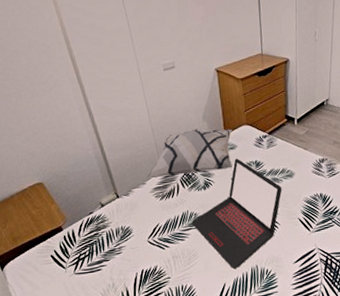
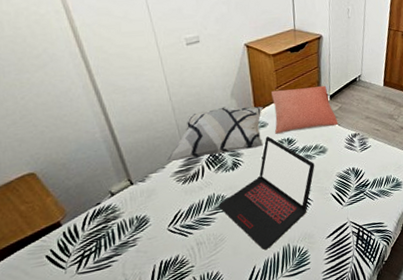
pillow: none [240,110,306,156] -> present [271,86,339,134]

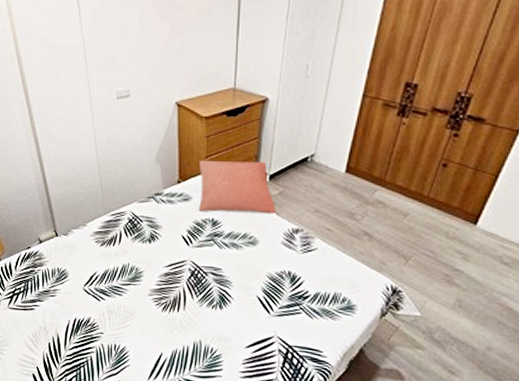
decorative pillow: present [167,106,264,162] -> none [88,171,189,223]
laptop: present [218,136,315,250] -> none [132,212,241,340]

